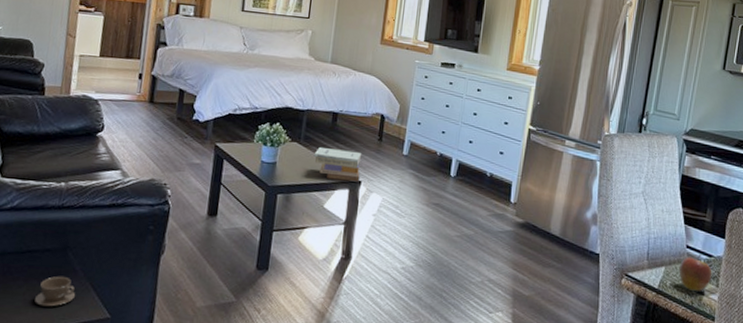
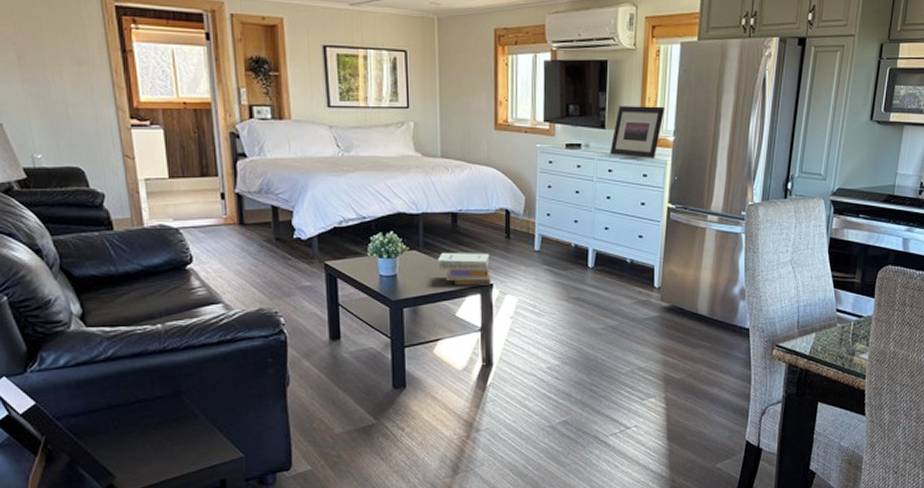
teacup: present [34,276,76,307] -> none [155,422,202,455]
picture frame: none [480,34,534,85] -> present [610,106,665,160]
fruit: present [679,254,712,291] -> none [829,316,862,353]

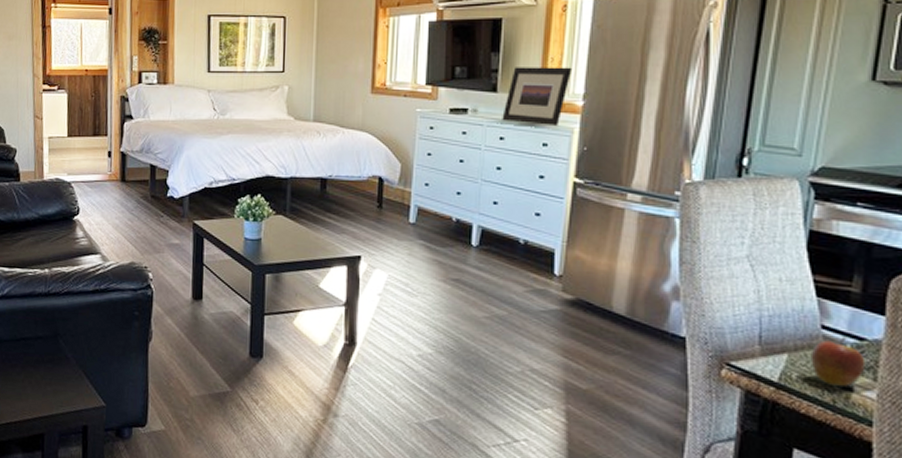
books: present [437,252,491,286] -> none [302,218,360,257]
fruit: none [829,316,862,353] -> present [810,336,866,387]

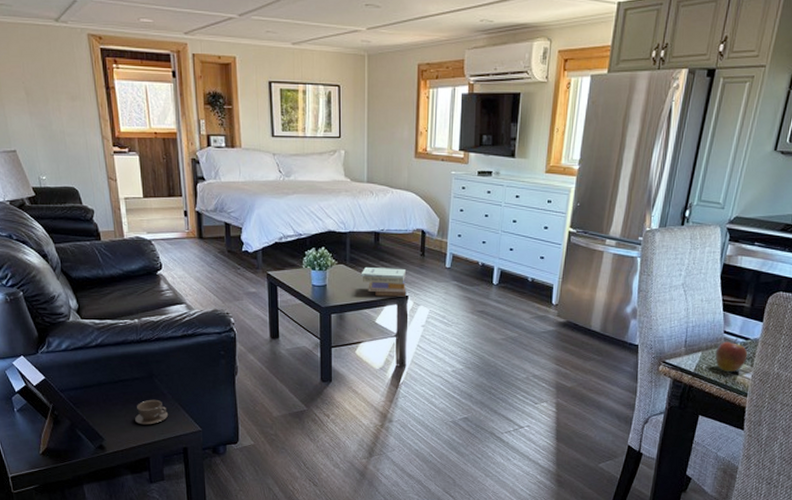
teacup: none [32,363,71,394] -> present [134,399,169,425]
books: none [302,218,360,257] -> present [360,266,407,297]
picture frame: present [502,67,573,127] -> none [518,136,573,187]

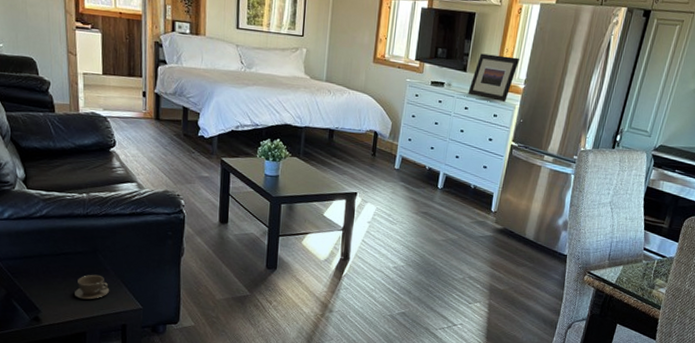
books: present [360,266,407,297] -> none [313,161,357,193]
picture frame: none [518,136,573,187] -> present [468,53,520,103]
fruit: present [715,338,748,372] -> none [634,255,664,286]

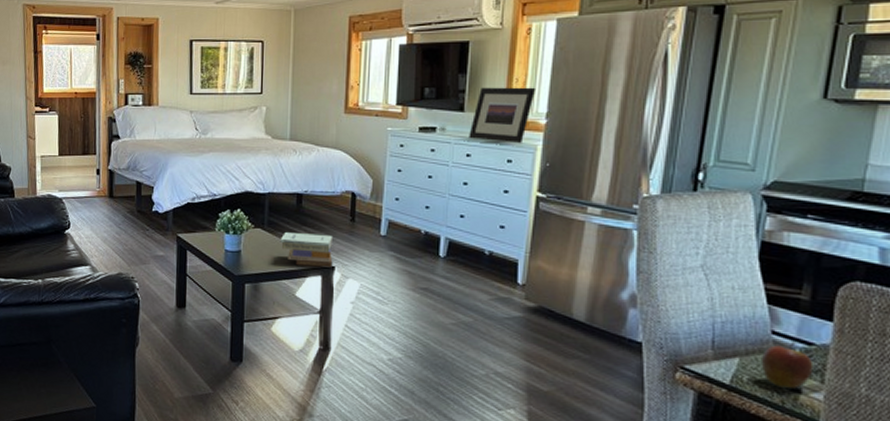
teacup: present [73,274,110,300] -> none [27,367,63,396]
books: none [313,161,357,193] -> present [280,231,334,268]
fruit: none [634,255,664,286] -> present [760,341,814,389]

